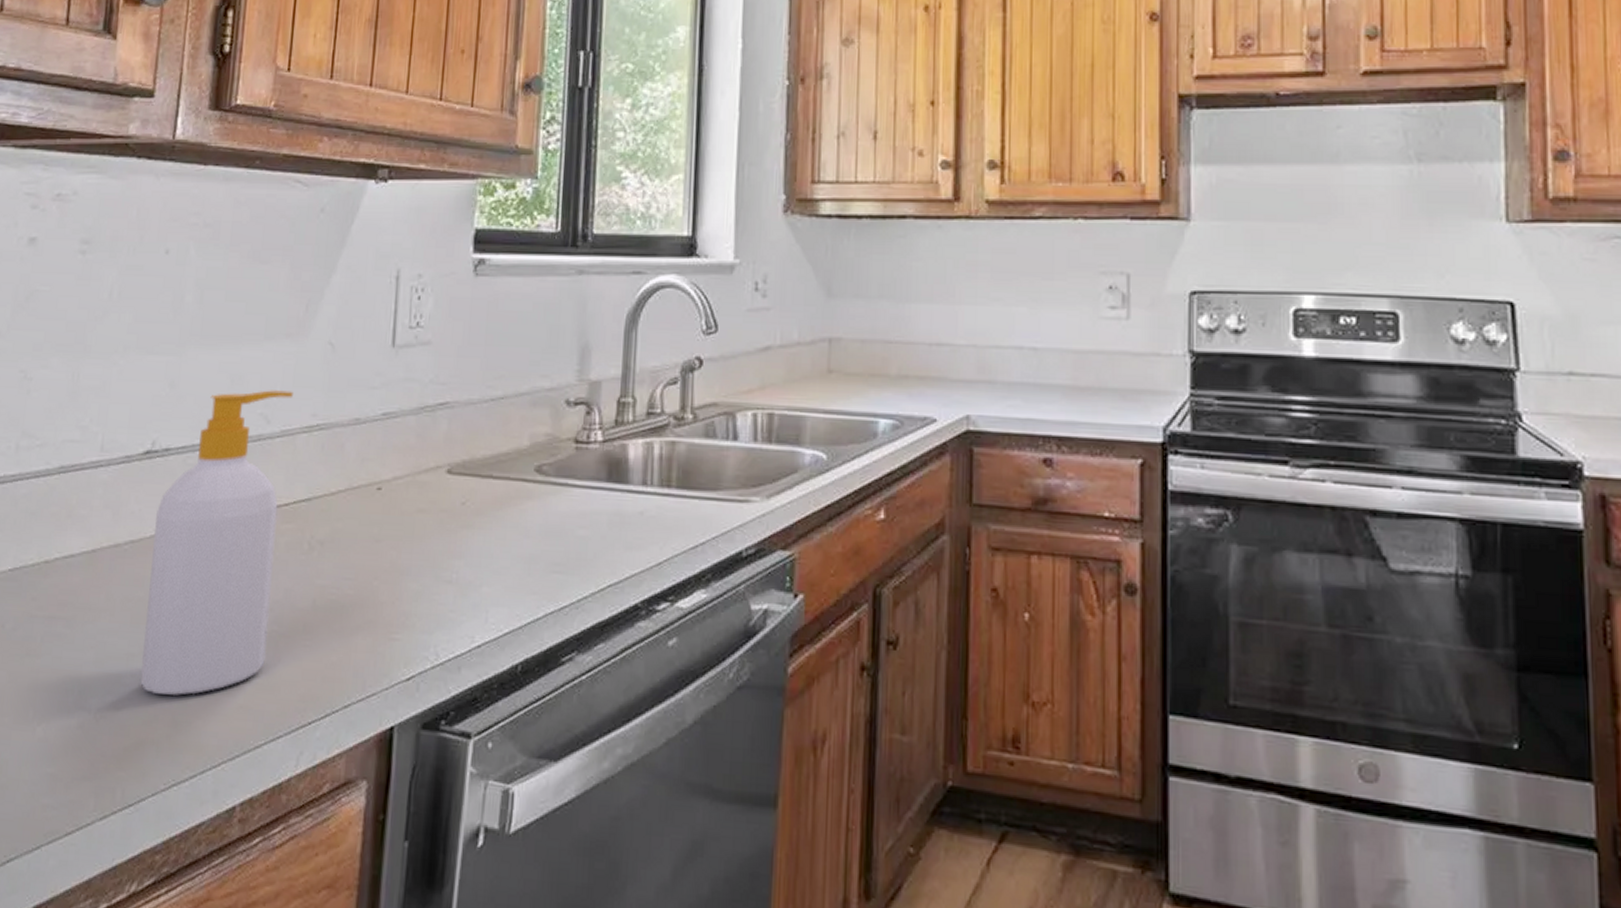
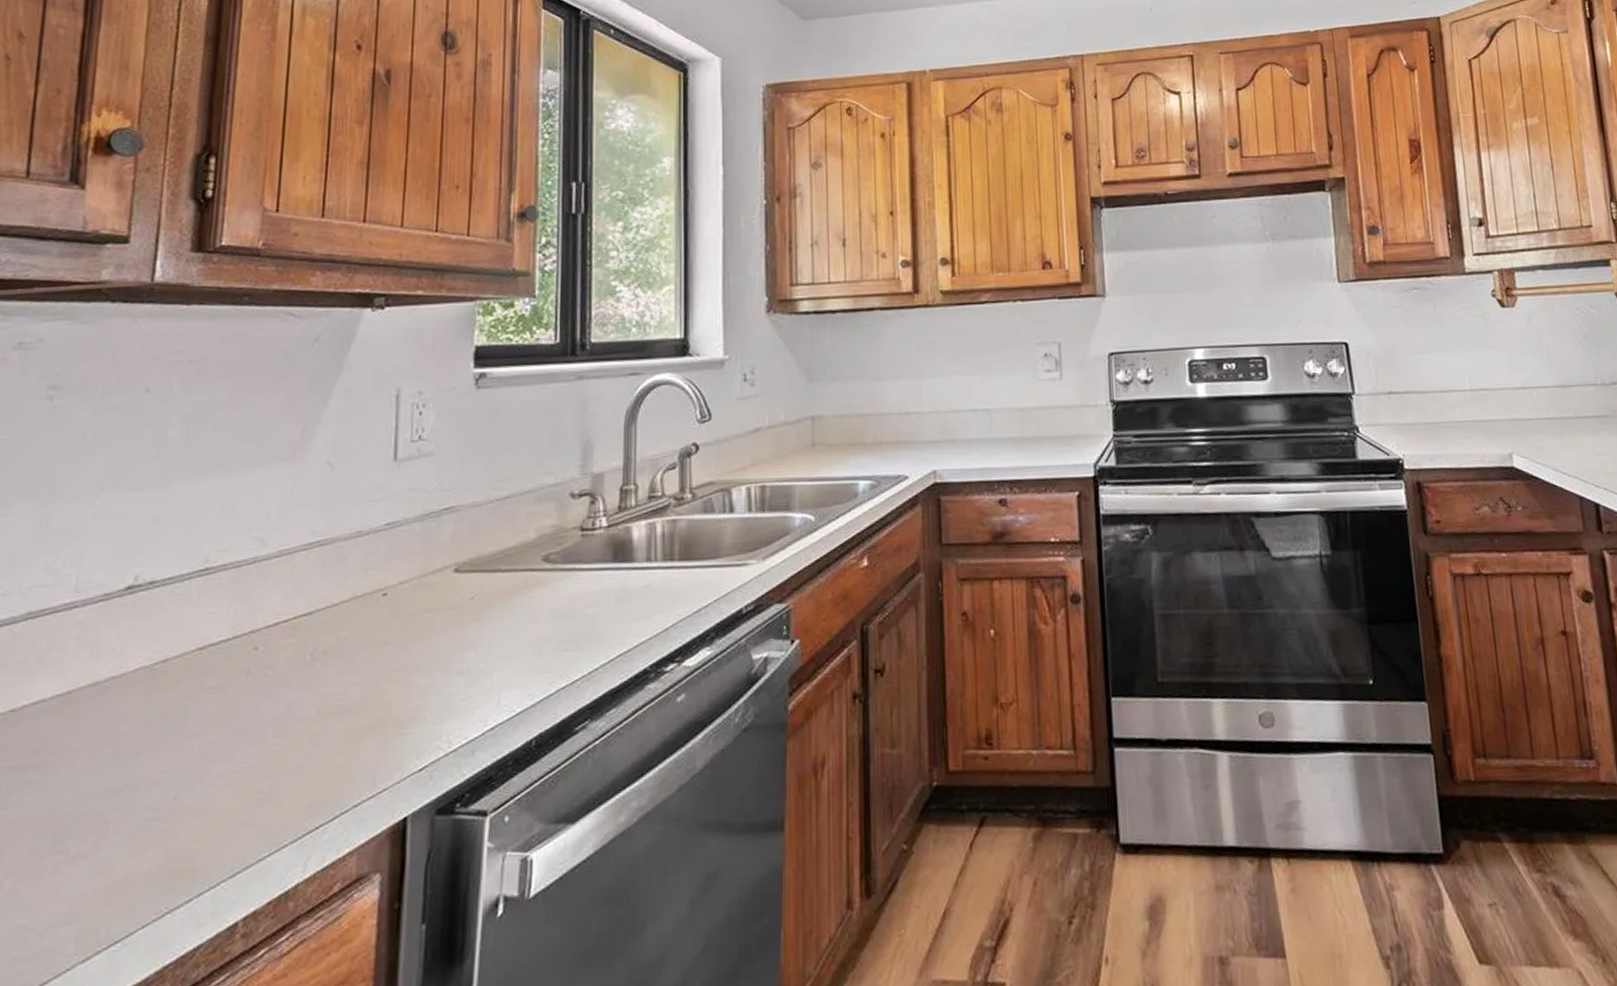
soap bottle: present [139,390,293,695] -> none [125,512,290,825]

